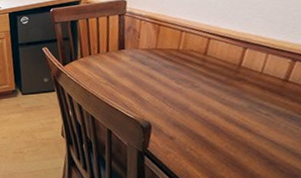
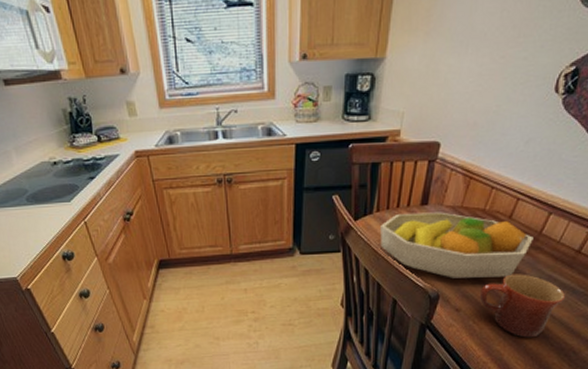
fruit bowl: none [86,54,234,110] -> present [380,212,534,278]
mug: none [190,103,284,164] -> present [479,274,566,338]

